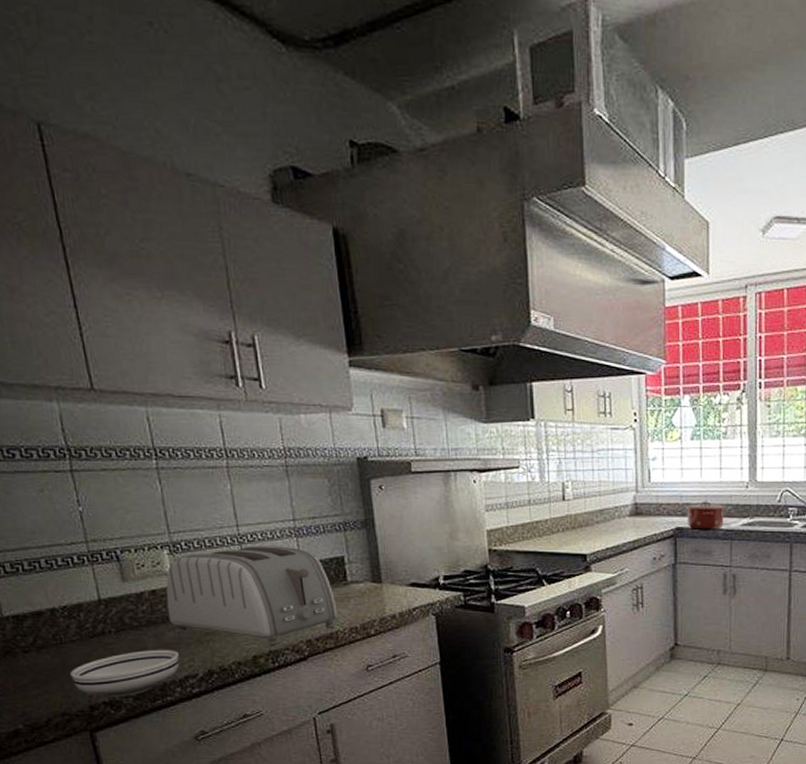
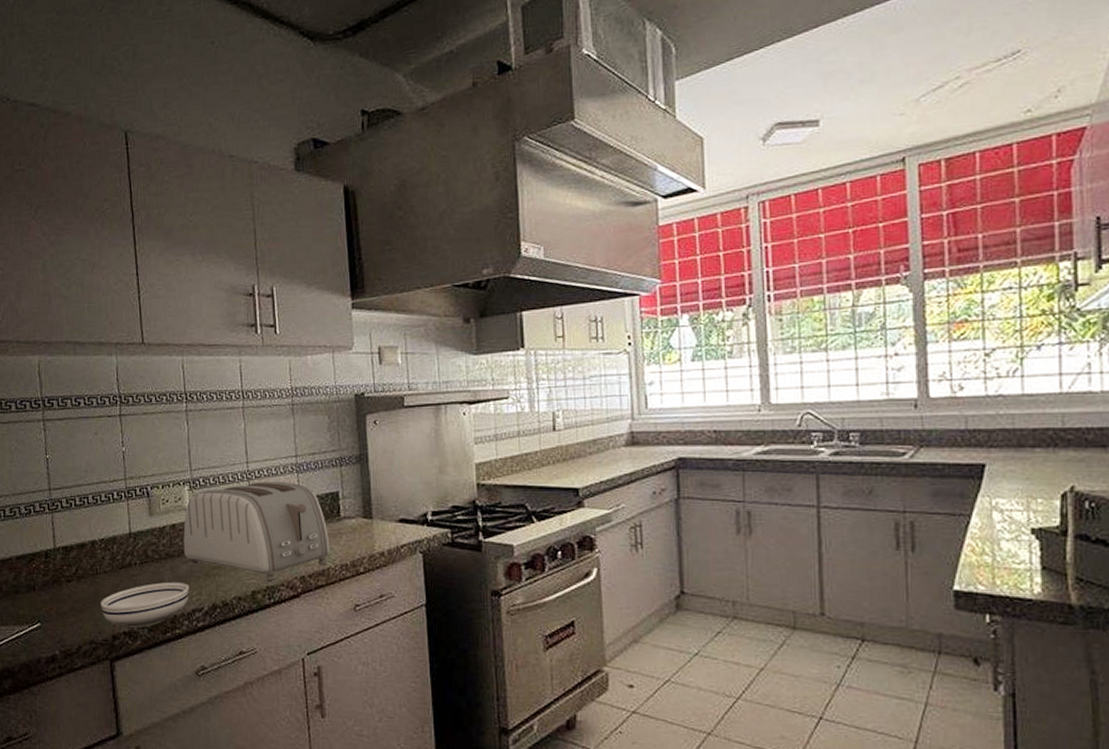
casserole: present [685,501,726,530] -> none [688,428,735,460]

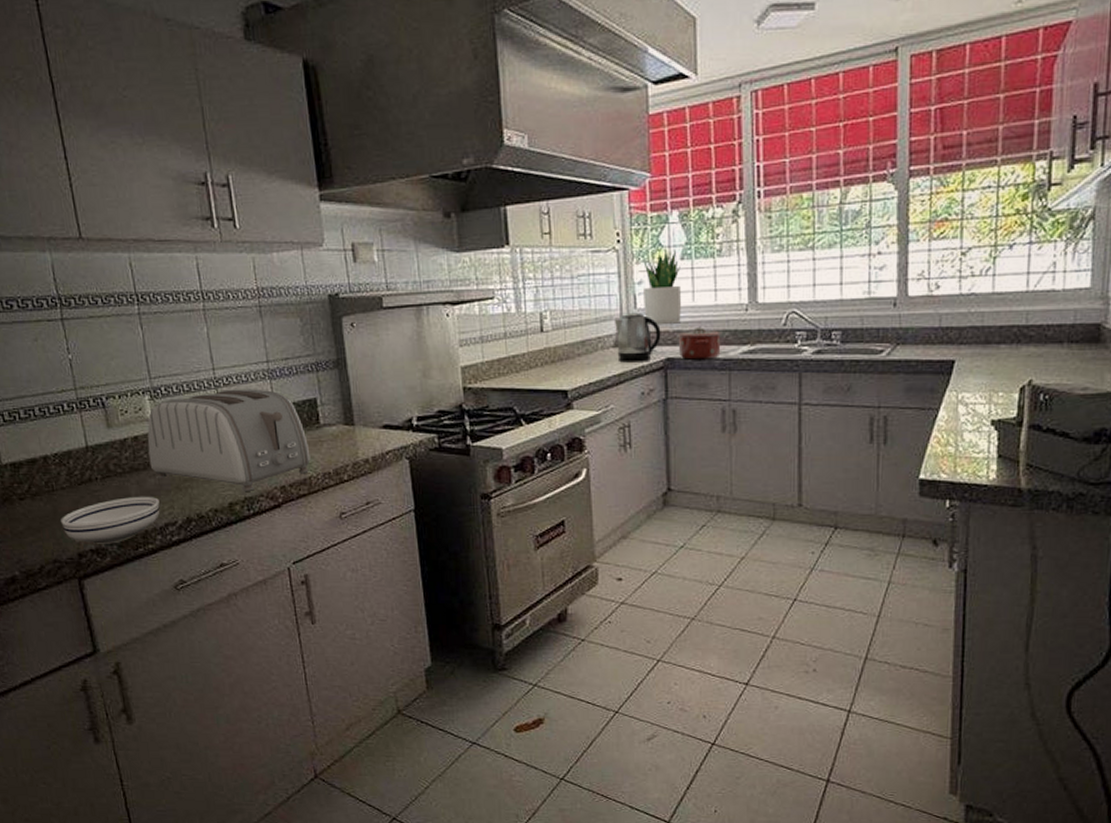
kettle: none [625,412,672,462] -> present [614,312,661,363]
planter: none [654,351,692,425] -> present [643,249,681,326]
casserole: none [688,428,735,460] -> present [676,327,722,360]

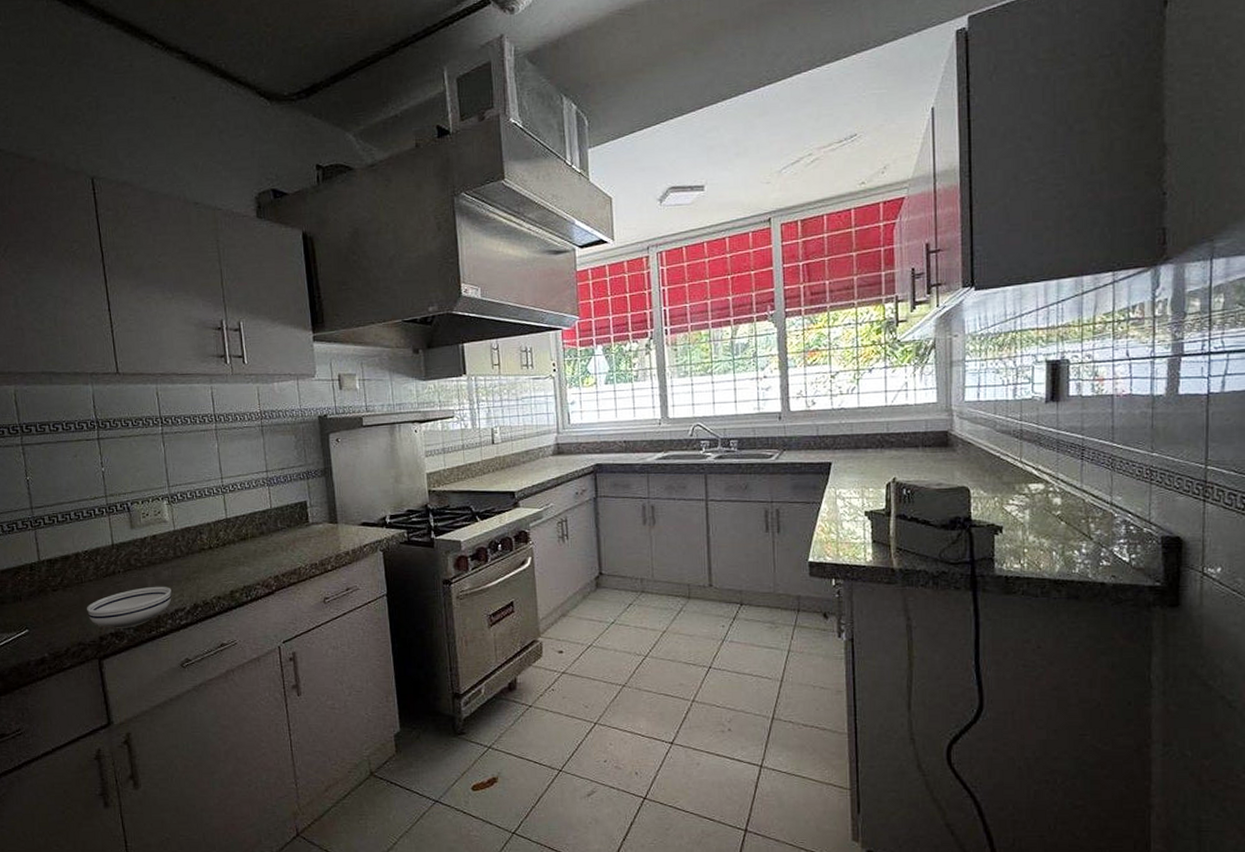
toaster: present [147,389,311,491] -> none [164,494,300,580]
kettle: present [614,312,661,363] -> none [552,427,591,468]
planter: present [643,249,681,326] -> none [575,376,607,438]
casserole: present [676,327,722,360] -> none [603,439,641,465]

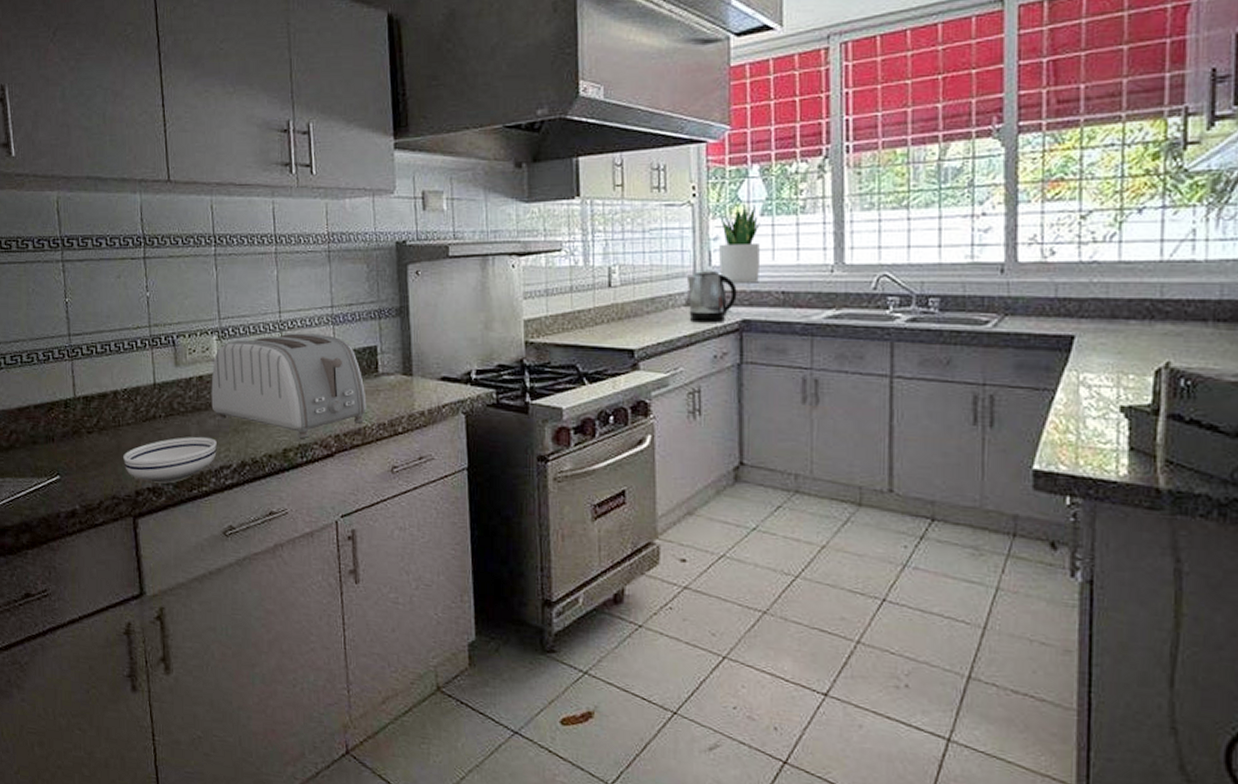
toaster: none [164,494,300,580] -> present [211,333,367,438]
kettle: none [552,427,591,468] -> present [686,270,737,323]
planter: none [575,376,607,438] -> present [719,205,760,285]

